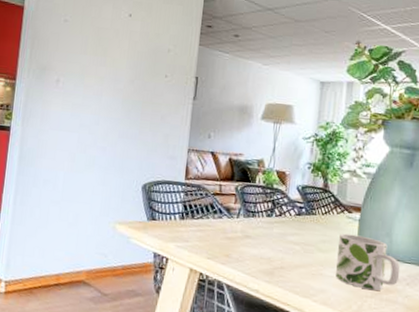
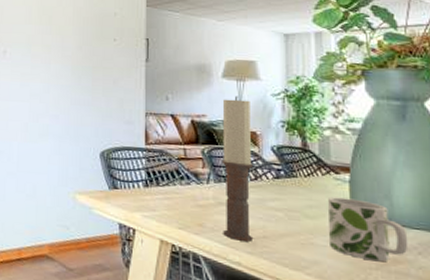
candle: none [246,137,284,272] -> present [221,95,254,242]

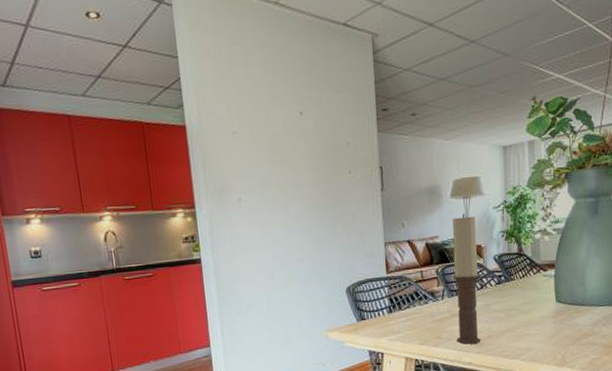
mug: present [328,197,409,262] -> none [538,290,596,339]

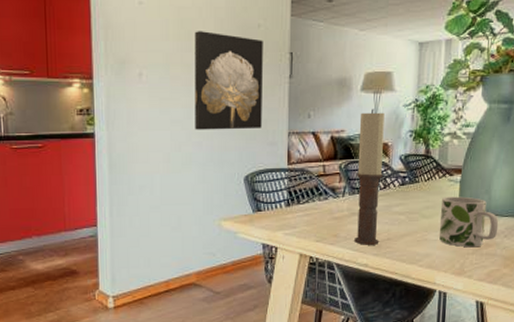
wall art: none [287,153,359,248] -> present [194,31,263,130]
mug: none [538,290,596,339] -> present [439,196,499,248]

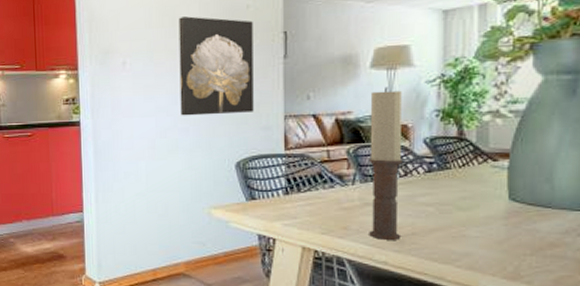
mug: present [439,196,499,248] -> none [483,185,568,247]

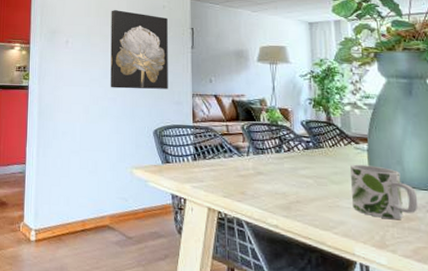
candle: present [368,86,402,240] -> none [258,77,289,206]
mug: none [483,185,568,247] -> present [350,164,418,220]

